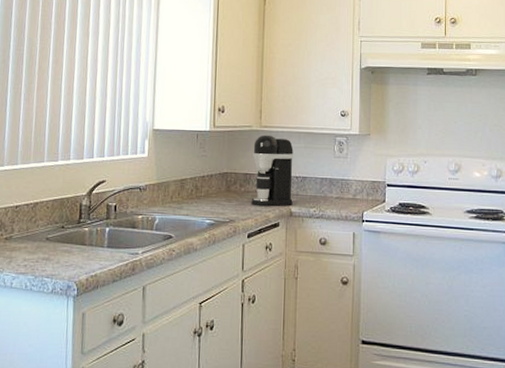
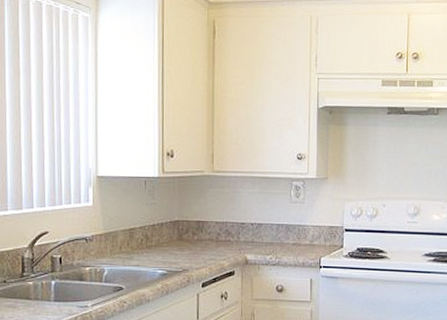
coffee maker: present [251,134,294,207] -> none [205,180,248,255]

